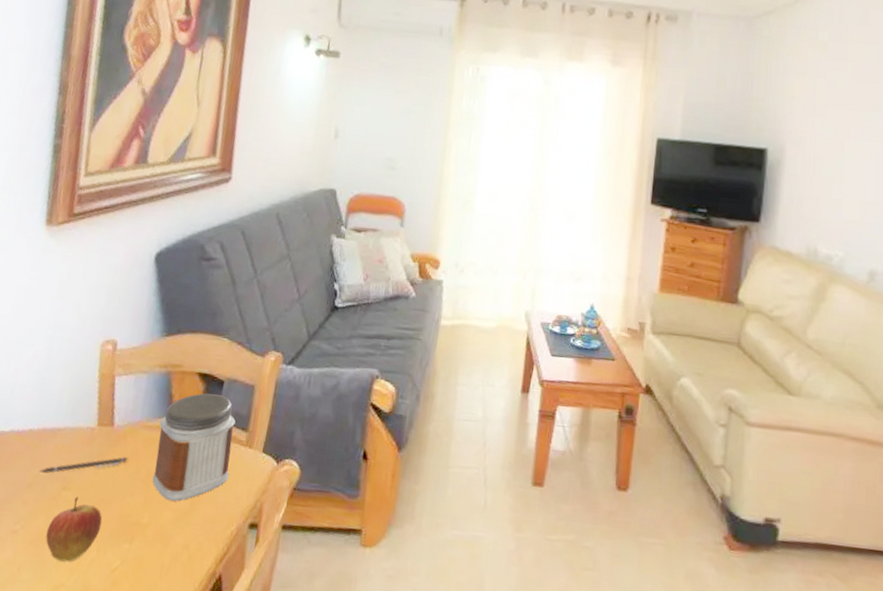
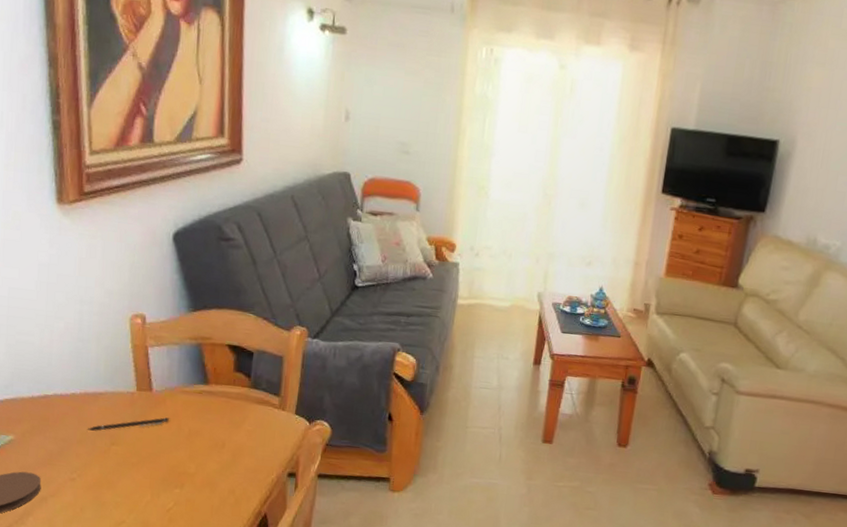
fruit: present [45,497,102,562] -> none [102,451,153,504]
jar: present [152,393,236,502] -> none [195,363,267,455]

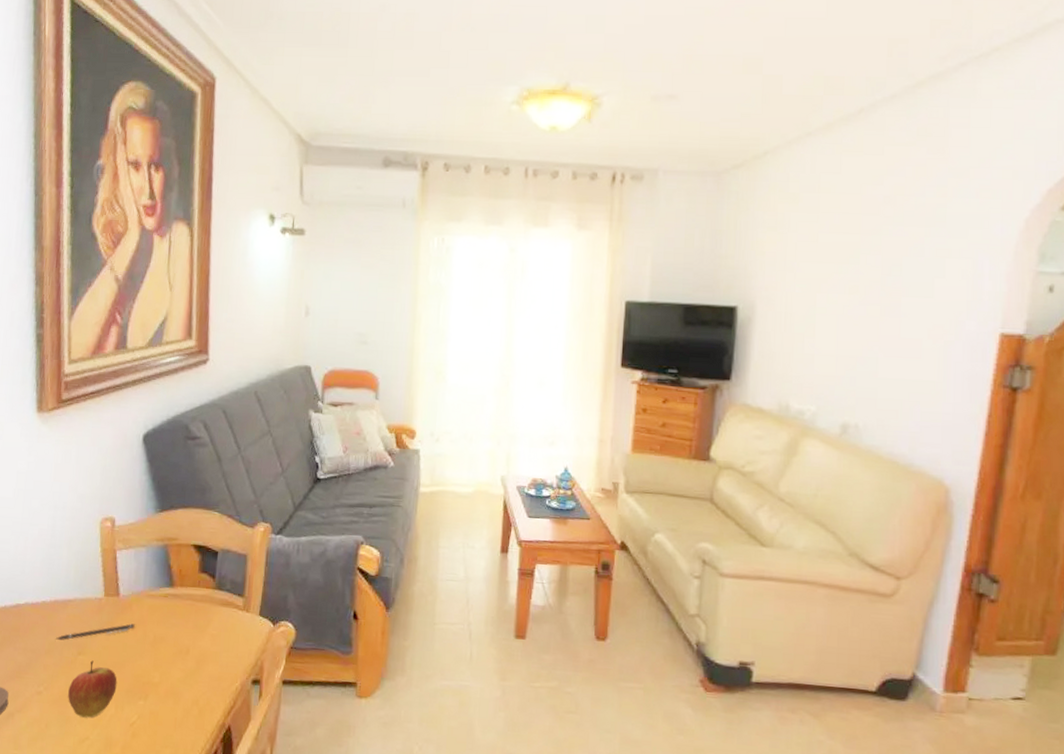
fruit: none [102,451,153,504] -> present [68,660,117,718]

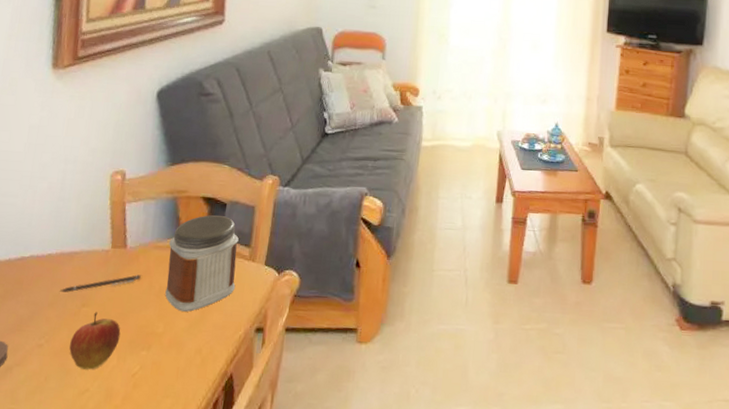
jar: none [160,563,232,662] -> present [165,214,239,312]

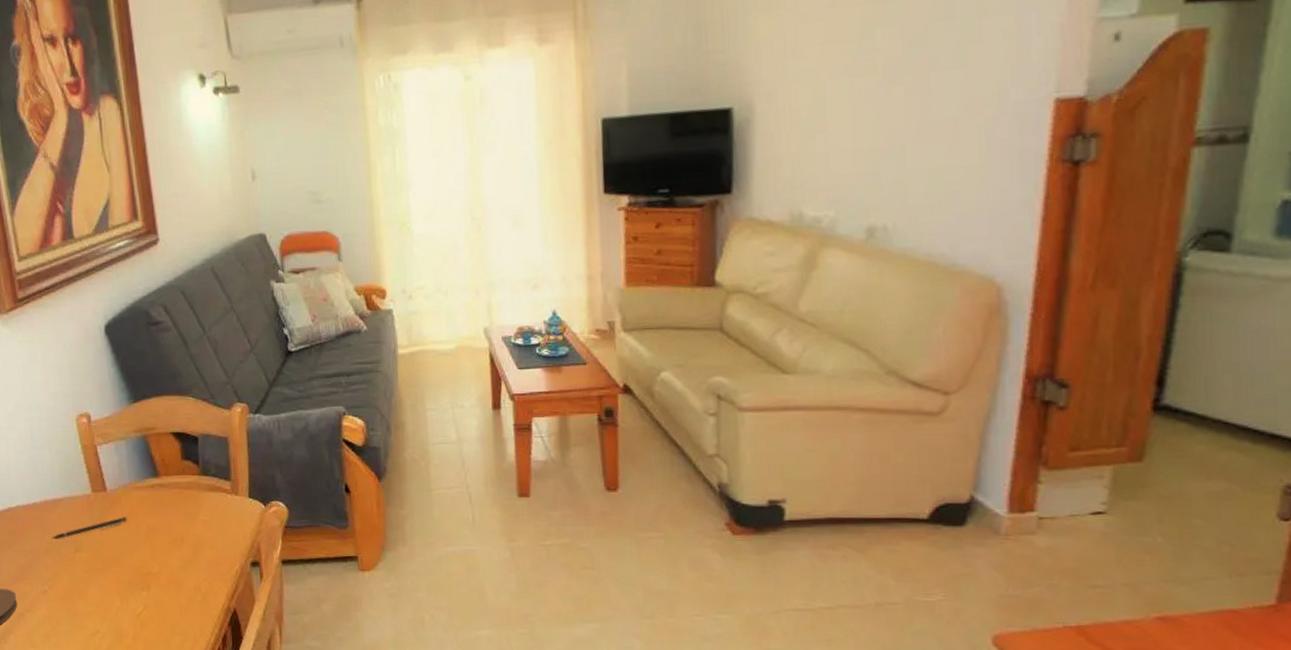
fruit: present [69,312,121,370] -> none [72,556,119,612]
jar: present [165,214,239,312] -> none [147,449,223,550]

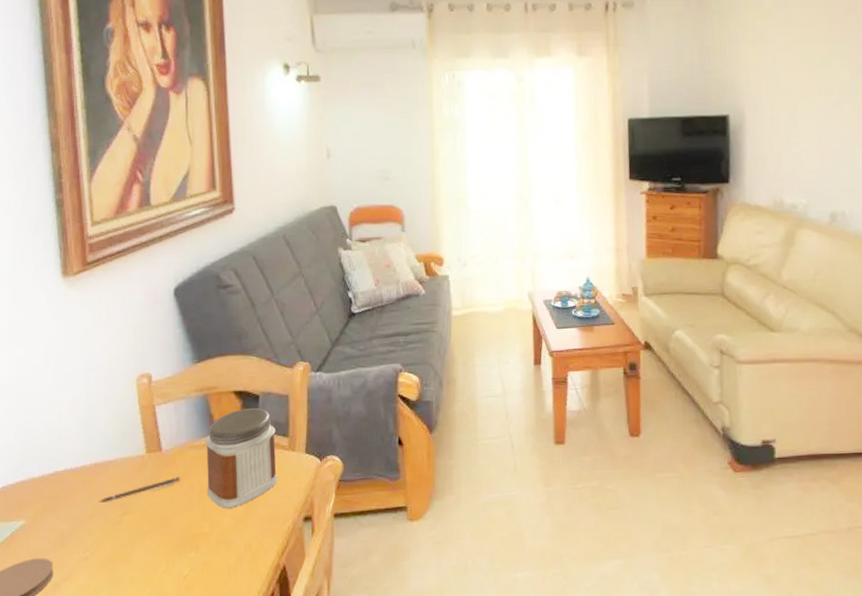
jar: none [147,449,223,550] -> present [205,407,278,509]

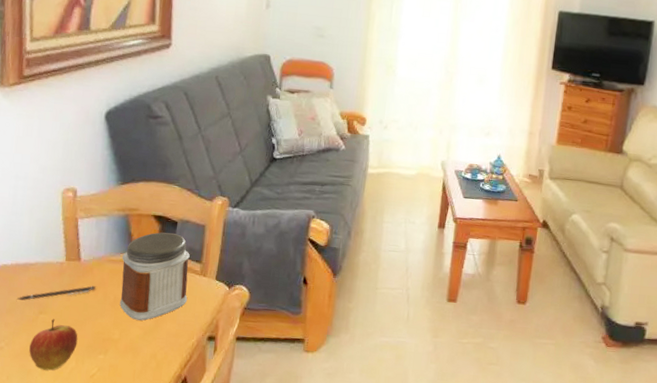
fruit: none [116,519,166,578] -> present [29,319,78,371]

